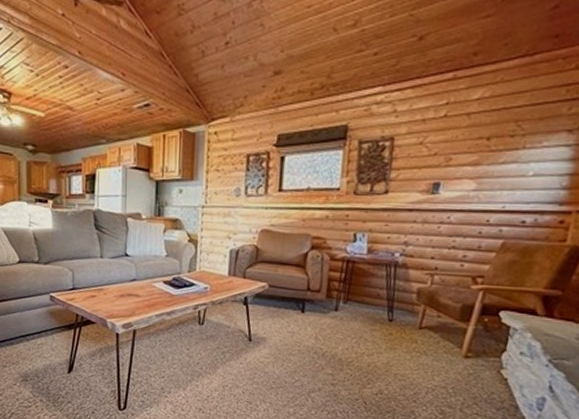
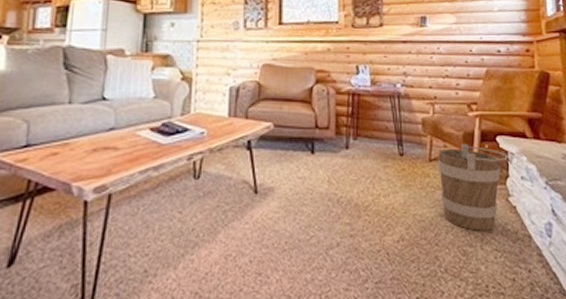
bucket: none [425,315,510,397] -> present [437,143,508,231]

